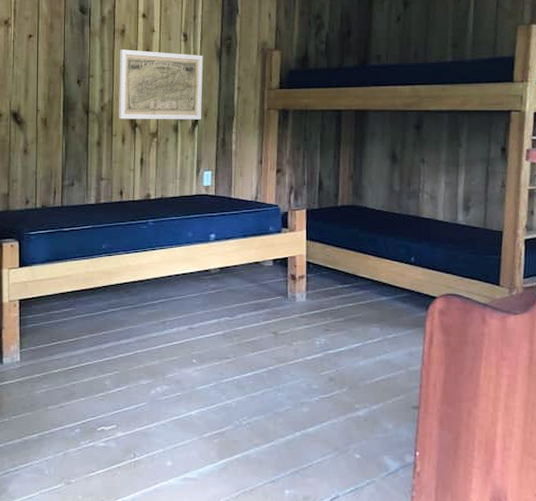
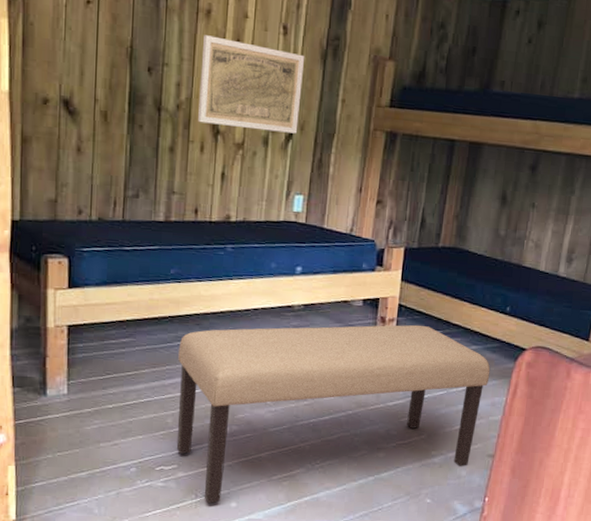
bench: none [112,280,404,463] -> present [176,324,491,504]

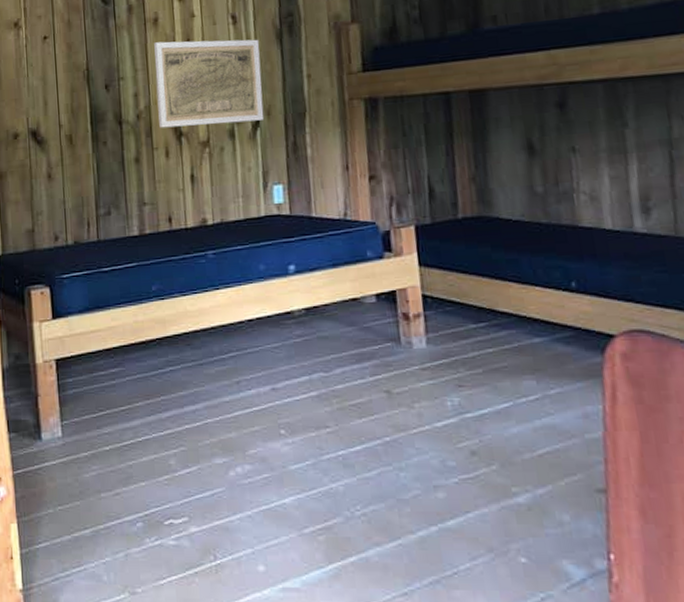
bench: present [176,324,491,504] -> none [171,318,571,568]

